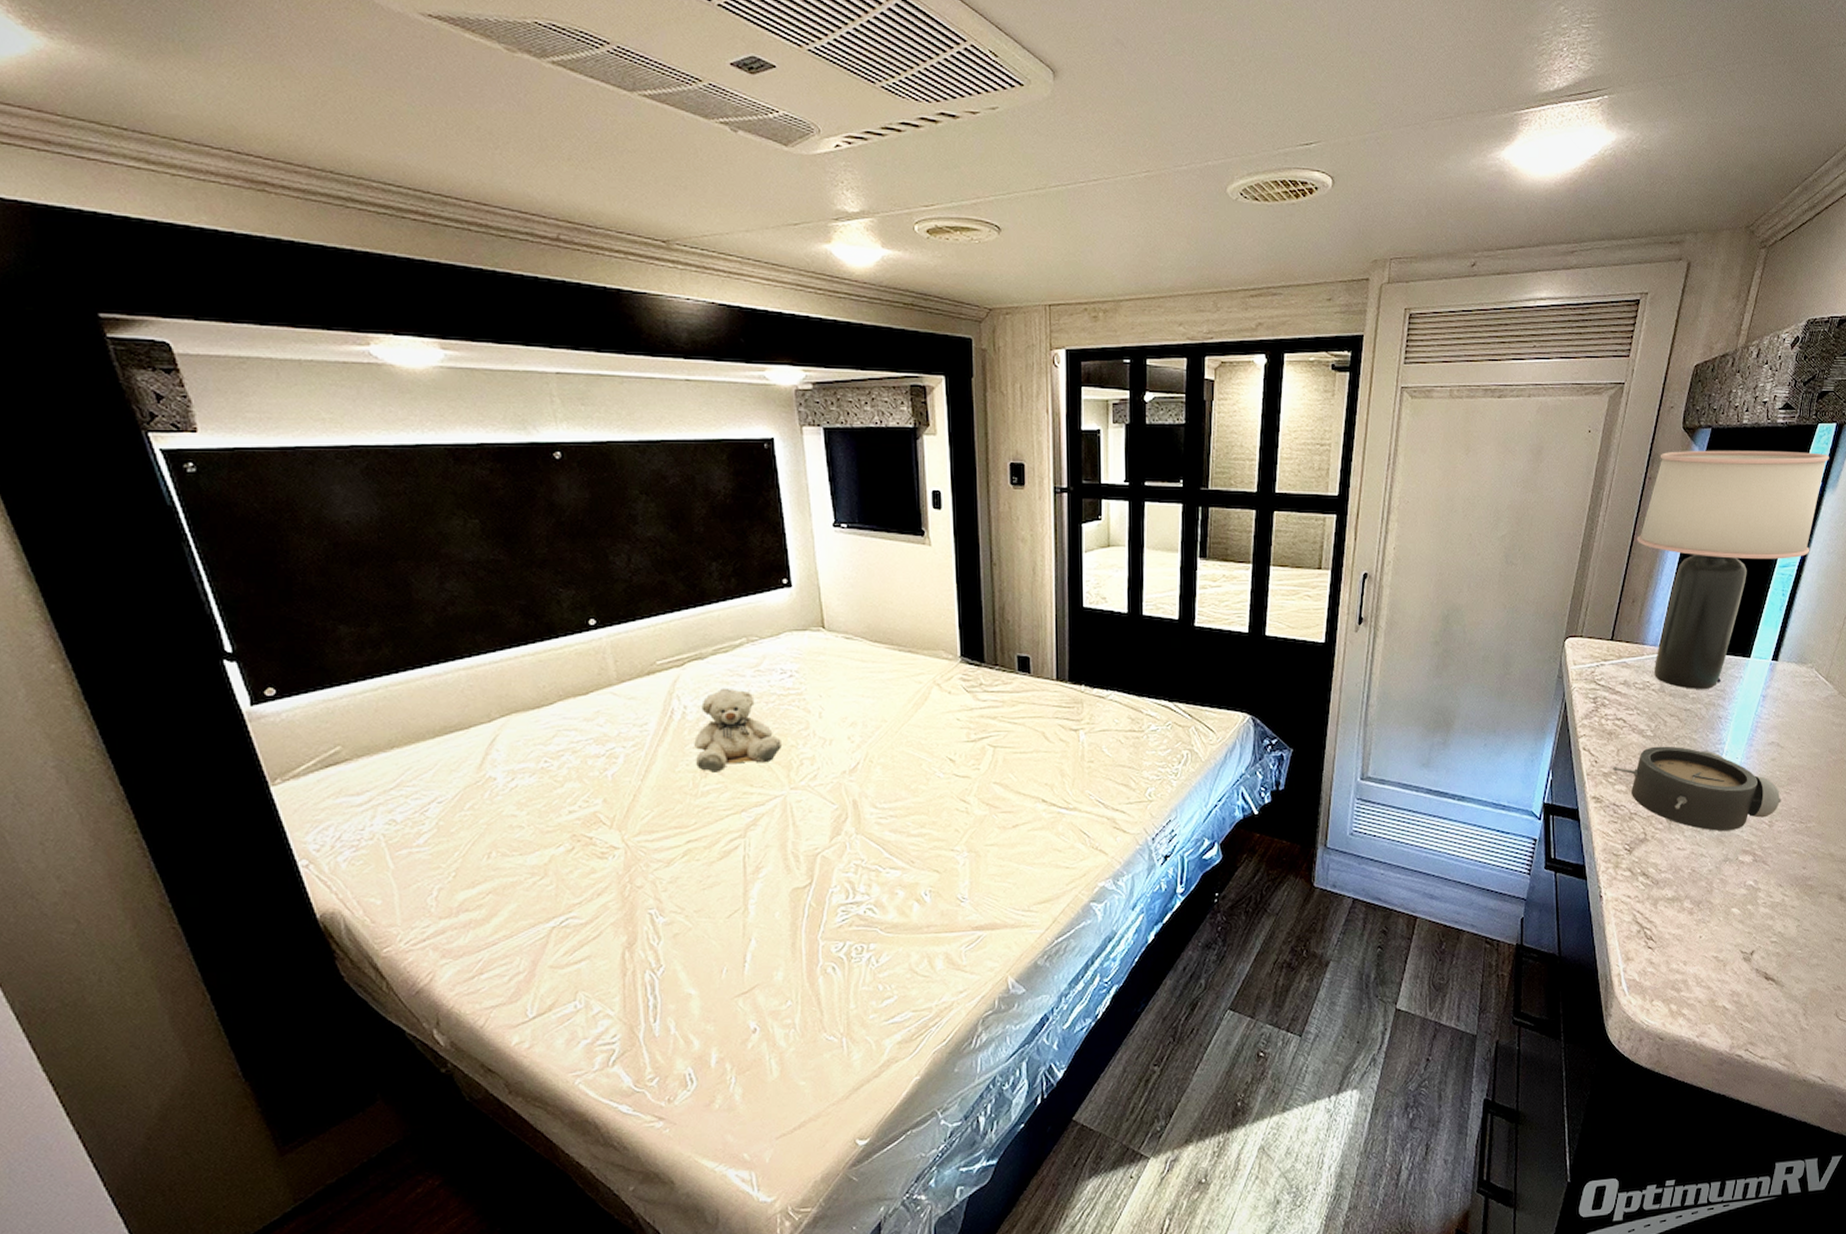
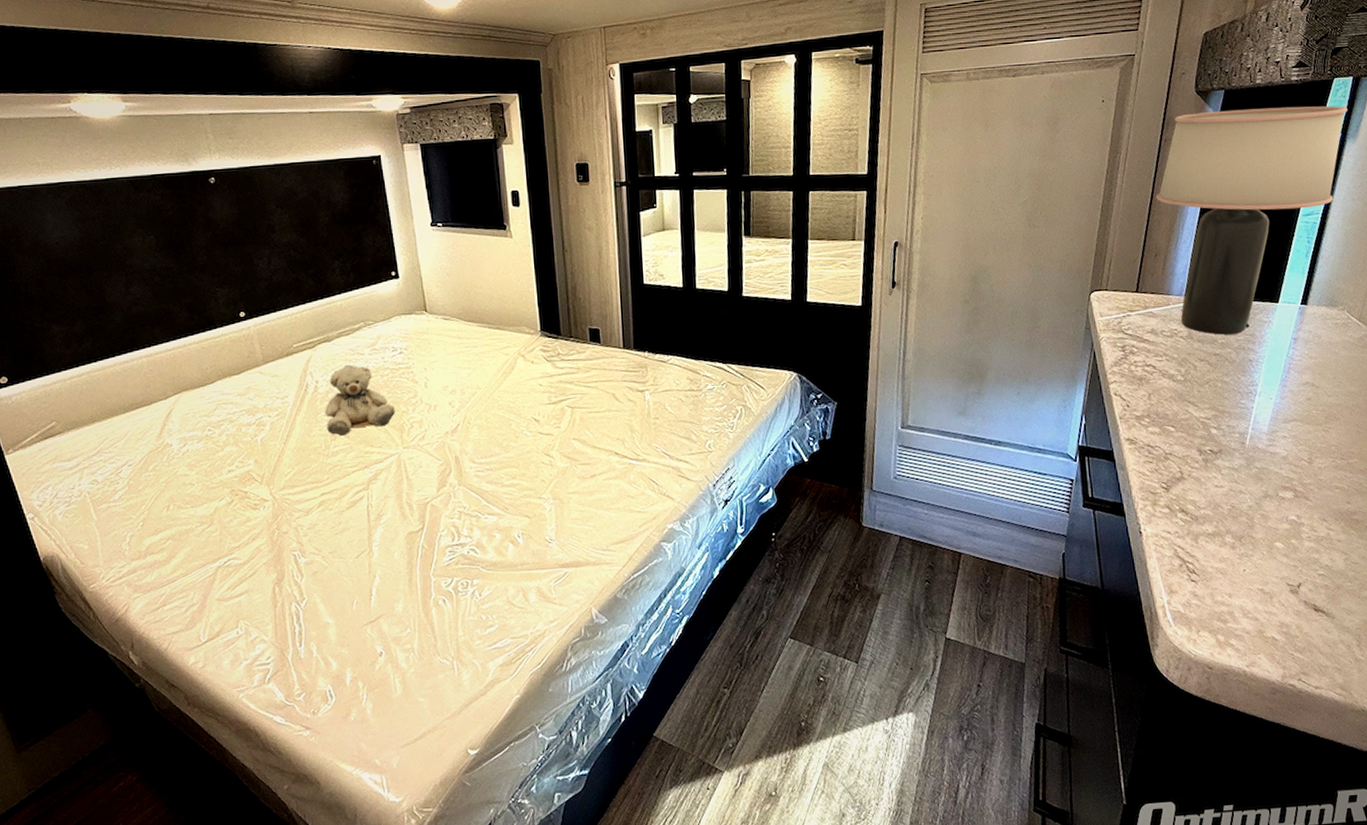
alarm clock: present [1613,746,1781,831] -> none [1145,389,1320,469]

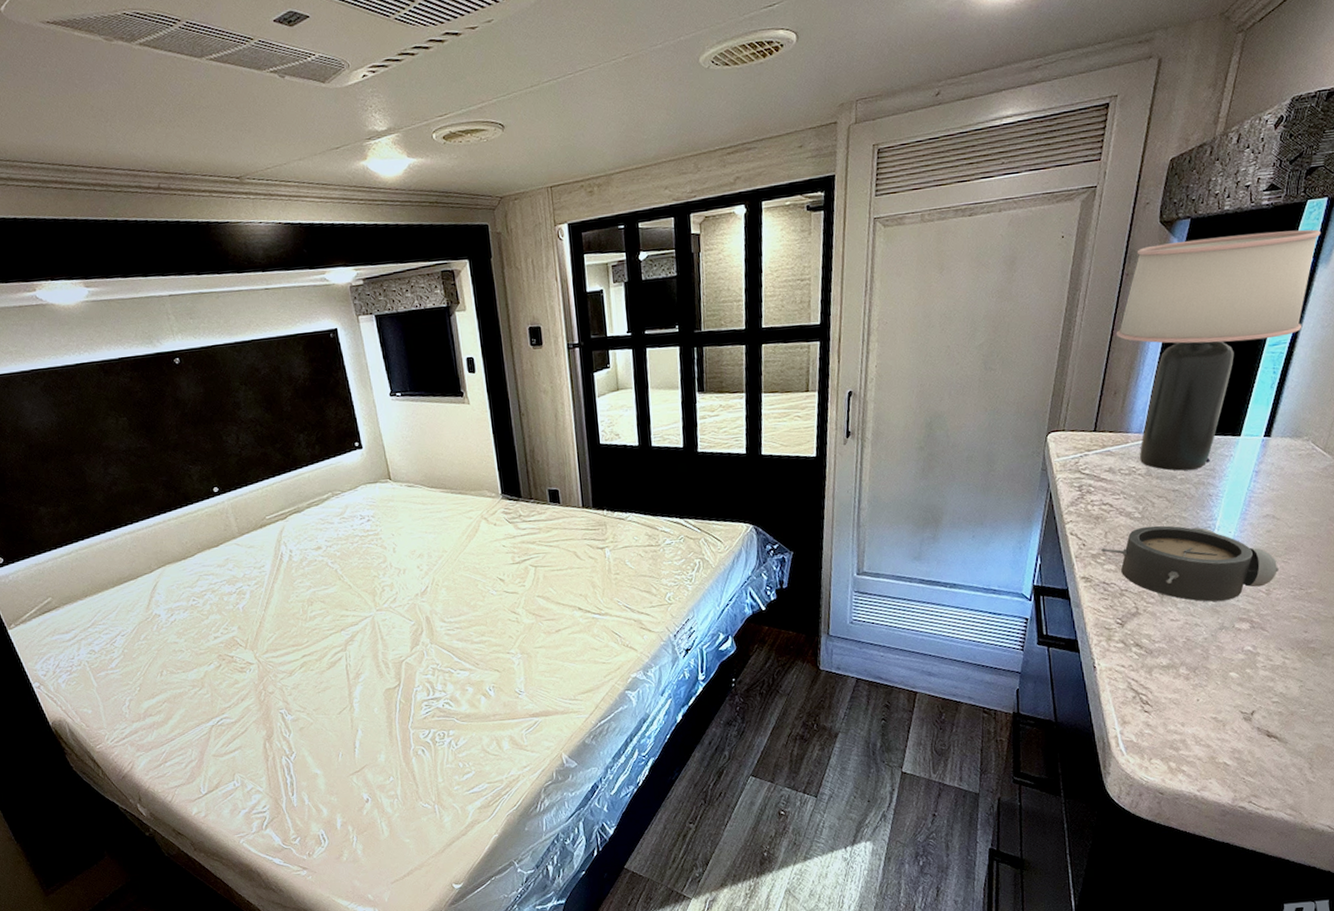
teddy bear: present [325,364,395,436] -> none [300,533,367,601]
alarm clock: none [1145,389,1320,469] -> present [1101,525,1279,602]

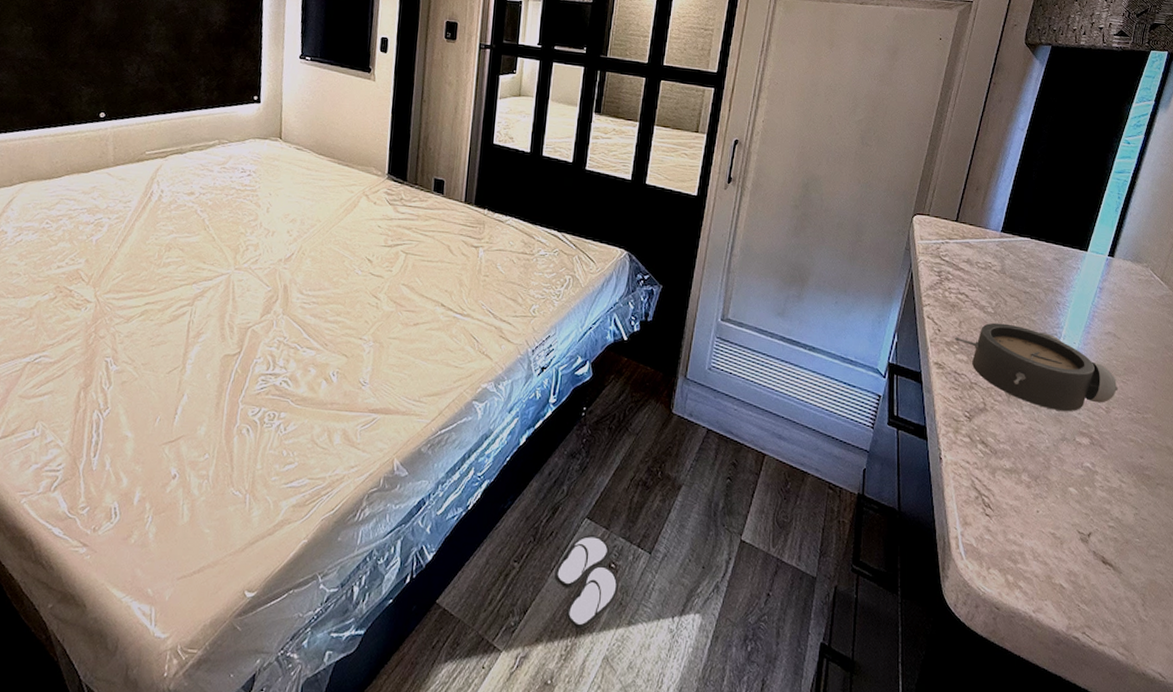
slippers: none [729,789,791,871] -> present [554,535,619,630]
table lamp: present [1117,229,1321,471] -> none [982,62,1161,276]

